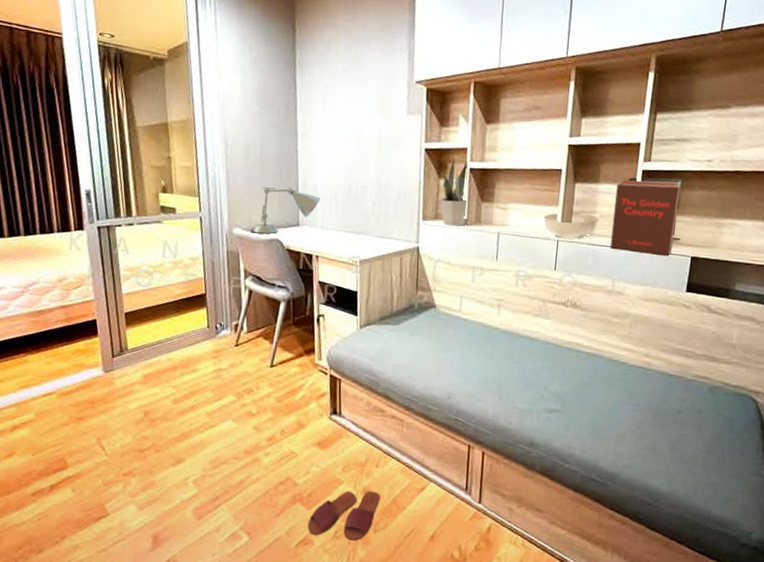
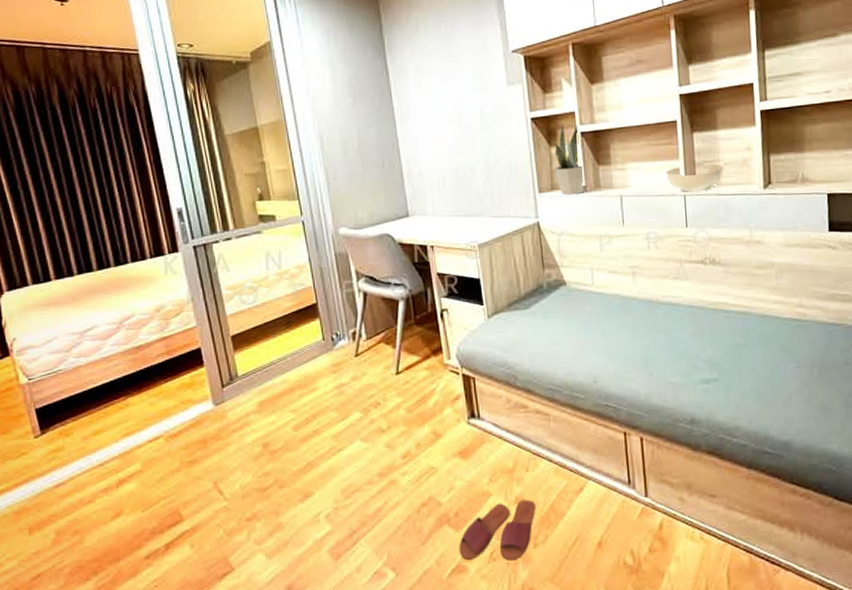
desk lamp: present [250,187,321,234] -> none [357,176,428,231]
books: present [609,177,682,256] -> none [736,114,813,197]

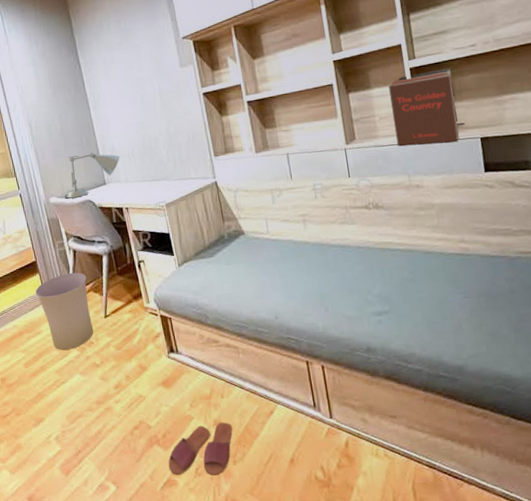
waste bin: none [314,319,382,411] -> present [35,272,94,350]
desk lamp: none [357,176,428,231] -> present [64,152,120,199]
potted plant: present [554,123,588,196] -> none [225,95,257,157]
bowl: present [666,164,724,192] -> none [326,119,380,147]
books: none [736,114,813,197] -> present [389,68,466,146]

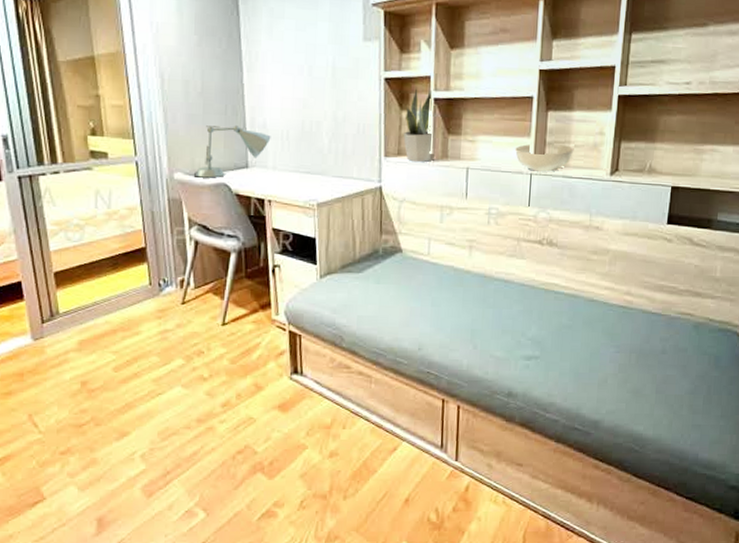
waste bin: present [35,272,94,350] -> none [140,267,207,357]
slippers: present [168,422,232,476] -> none [270,455,348,510]
potted plant: none [225,95,257,157] -> present [403,87,436,163]
bowl: none [326,119,380,147] -> present [515,144,574,172]
books: present [389,68,466,146] -> none [586,102,660,186]

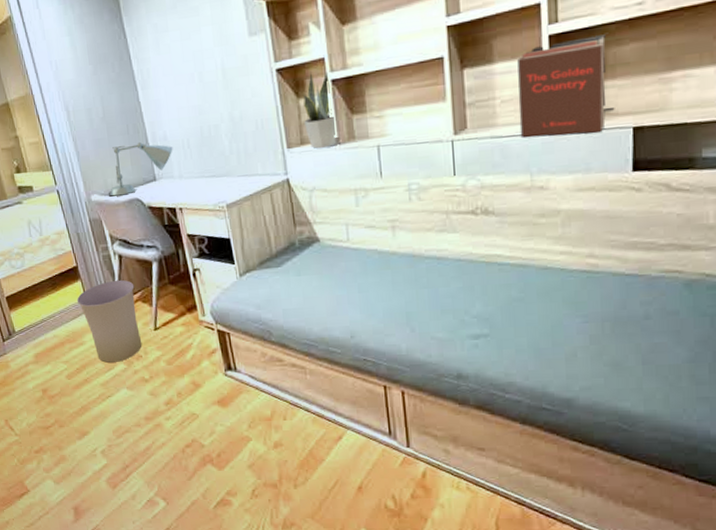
waste bin: none [140,267,207,357] -> present [77,279,142,363]
bowl: present [515,144,574,172] -> none [430,102,501,138]
books: none [586,102,660,186] -> present [517,34,615,137]

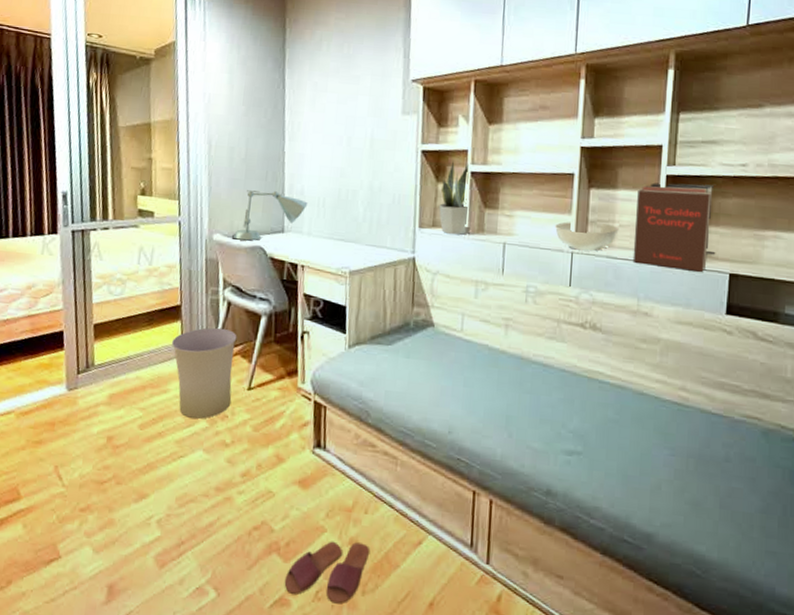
slippers: none [222,445,294,498] -> present [284,541,369,604]
bowl: none [430,102,501,138] -> present [555,222,619,252]

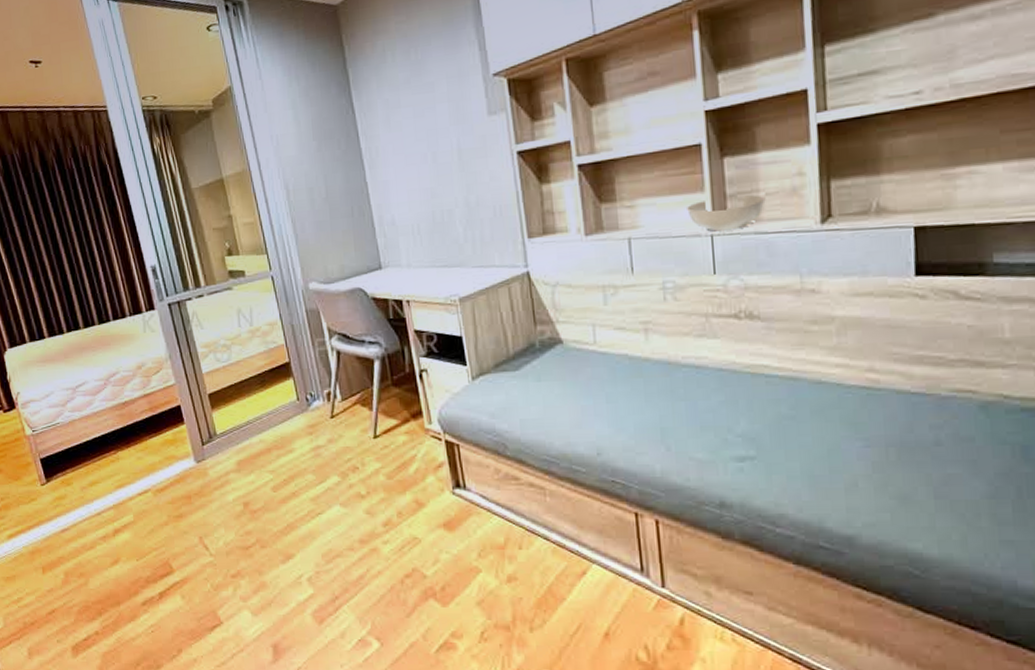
waste bin: present [172,327,237,419] -> none [288,379,360,474]
desk lamp: present [231,190,308,241] -> none [327,225,402,285]
slippers: present [284,541,369,604] -> none [446,579,531,643]
potted plant: present [439,160,472,236] -> none [546,155,588,240]
books: present [632,182,716,272] -> none [783,125,893,235]

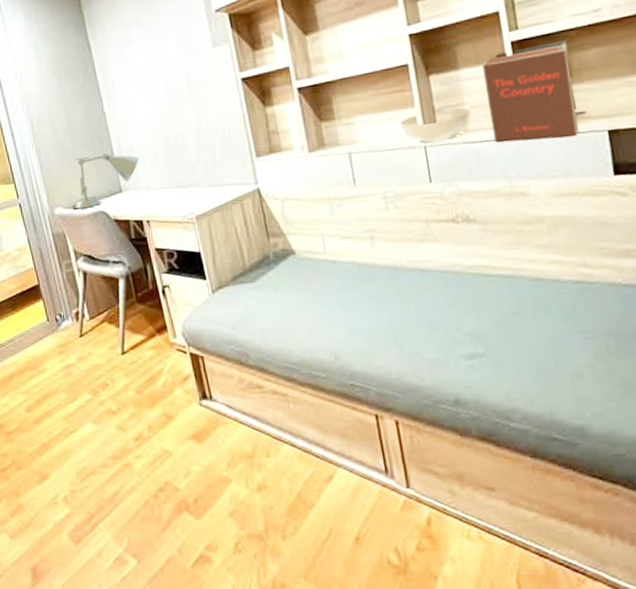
desk lamp: none [327,225,402,285] -> present [72,152,139,210]
books: none [783,125,893,235] -> present [482,40,587,142]

